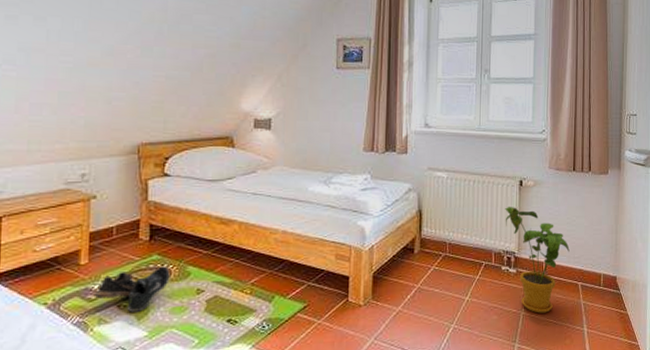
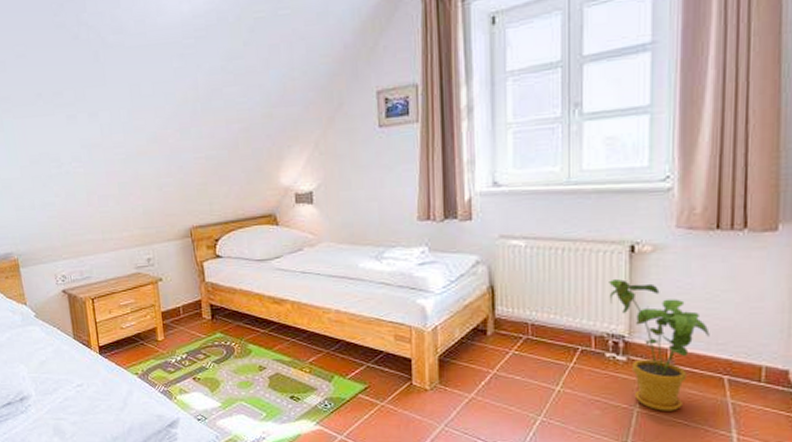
shoe: present [95,266,170,312] -> none [173,343,234,385]

